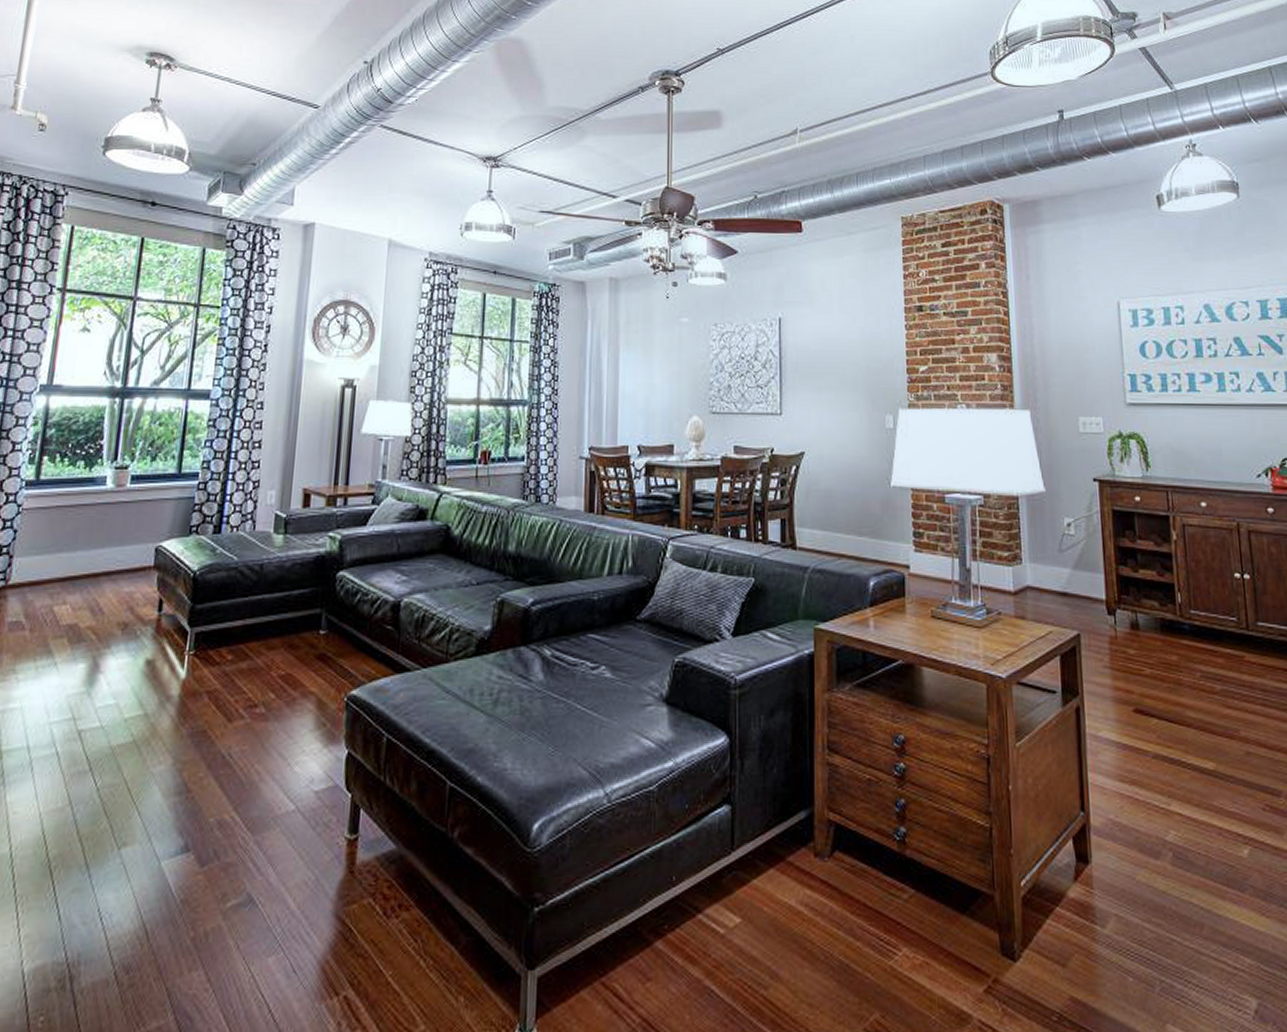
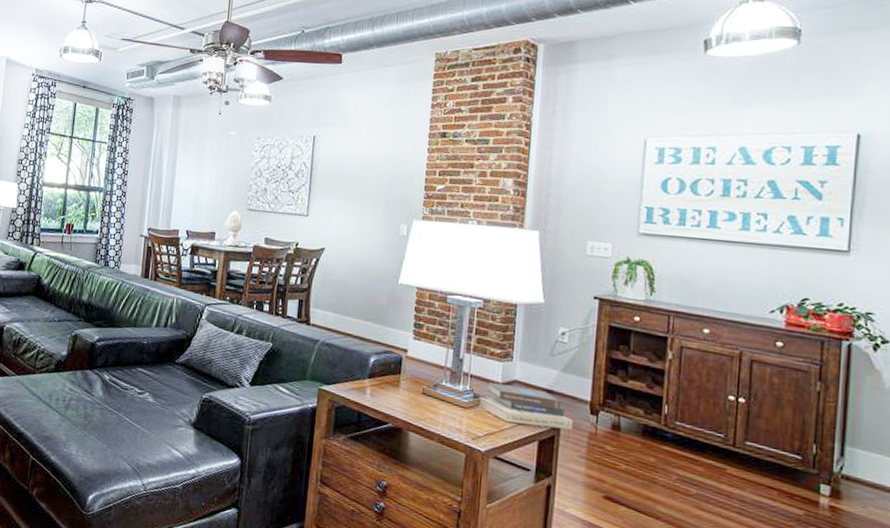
books: none [992,591,1092,639] -> present [478,381,573,430]

